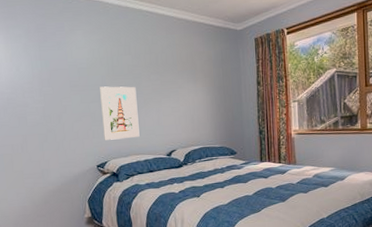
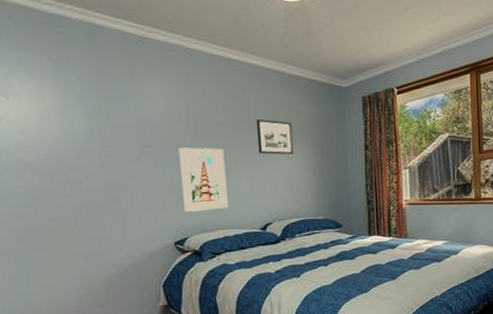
picture frame: none [162,60,194,91] -> present [256,118,294,155]

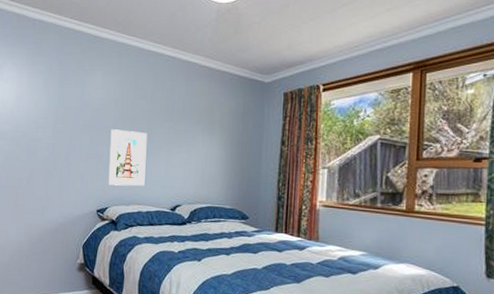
picture frame: present [256,118,294,155] -> none [177,108,211,144]

